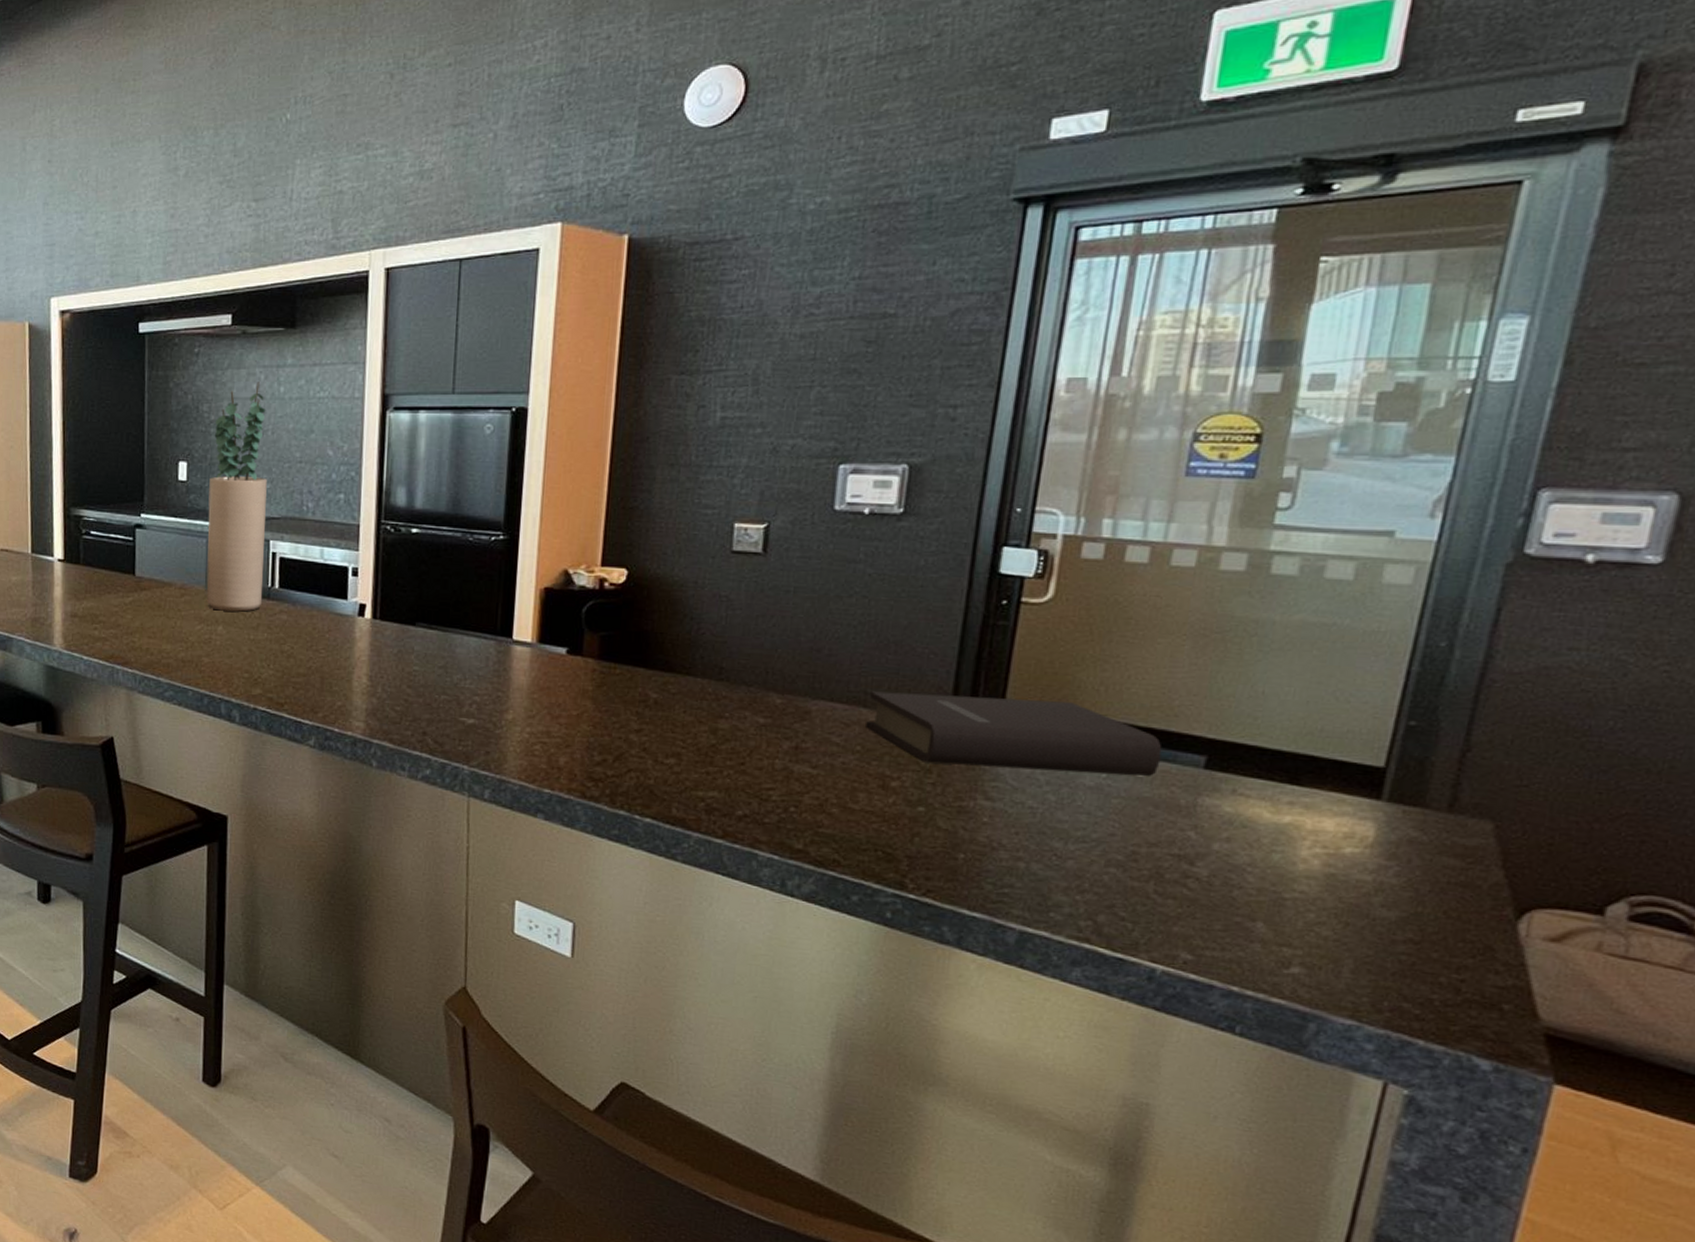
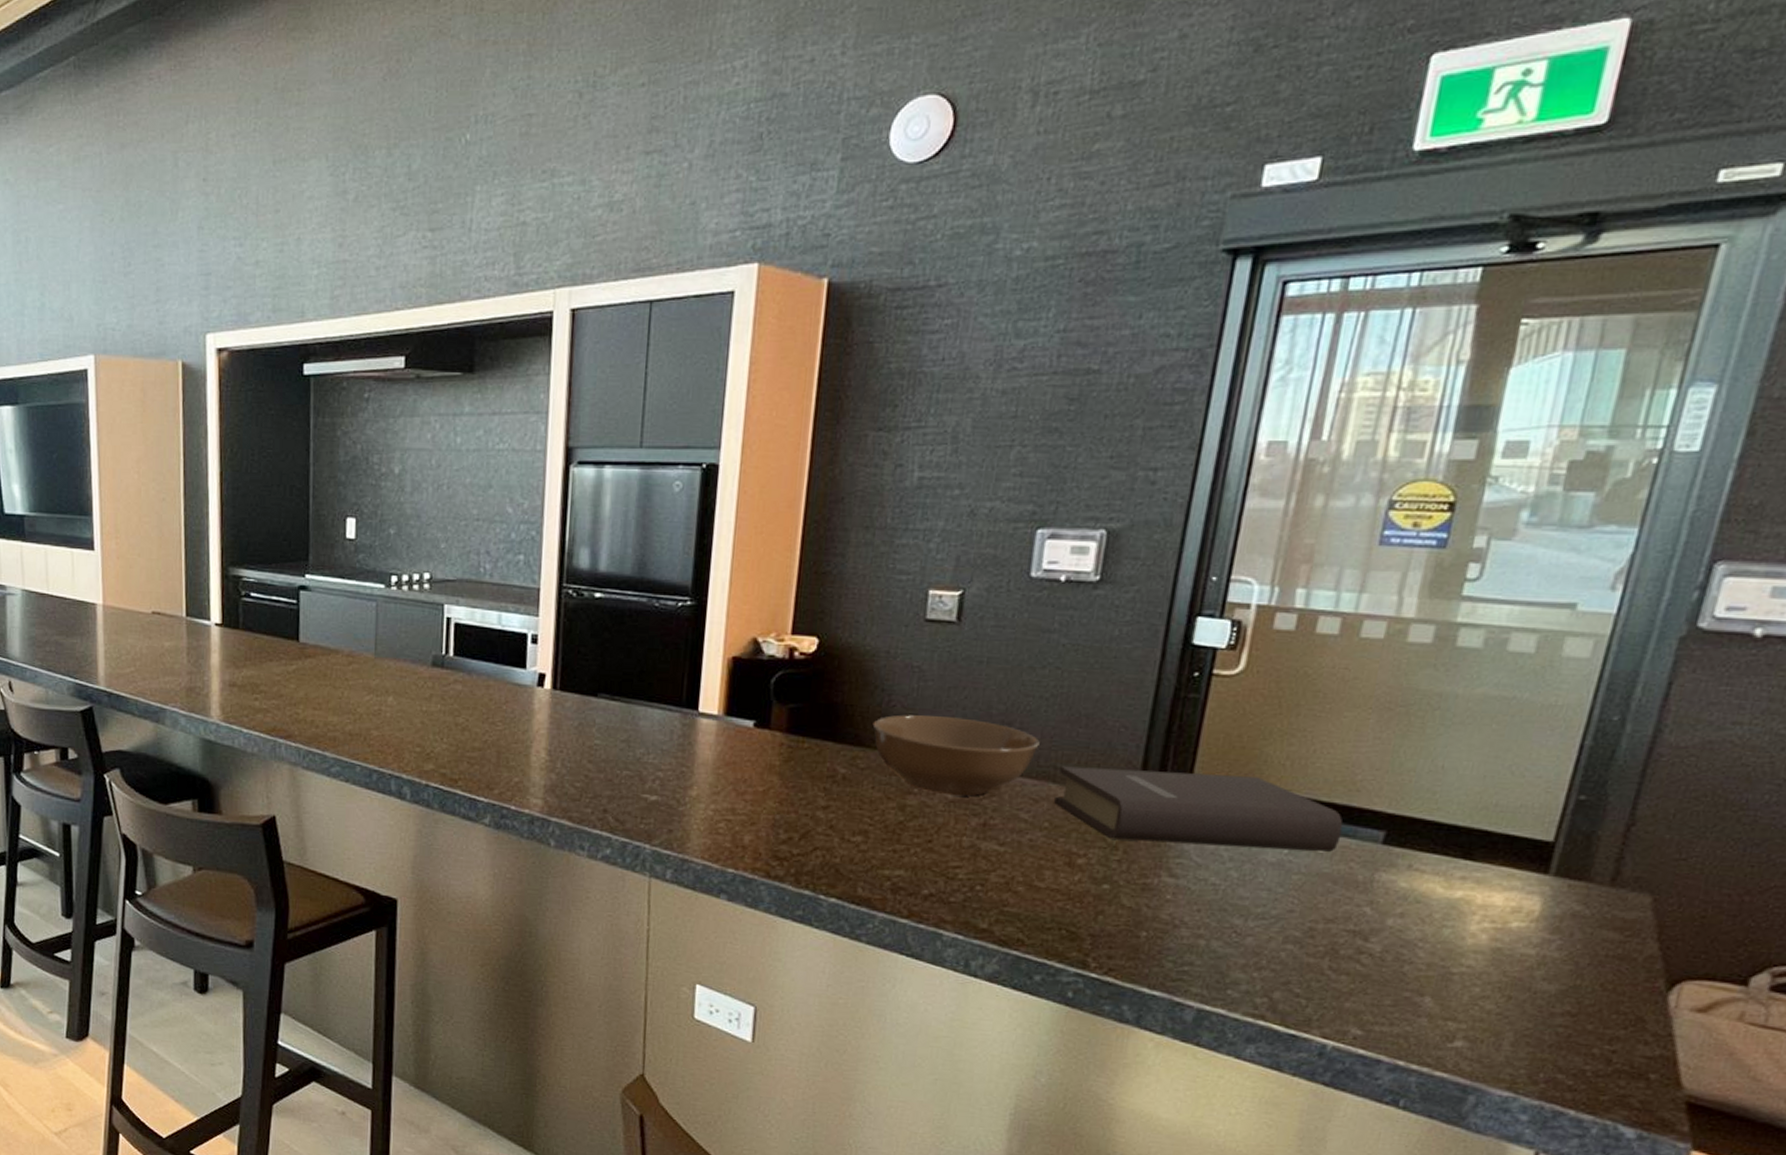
vase: present [206,382,267,612] -> none [375,431,442,682]
bowl: none [682,642,849,721] -> present [872,714,1040,797]

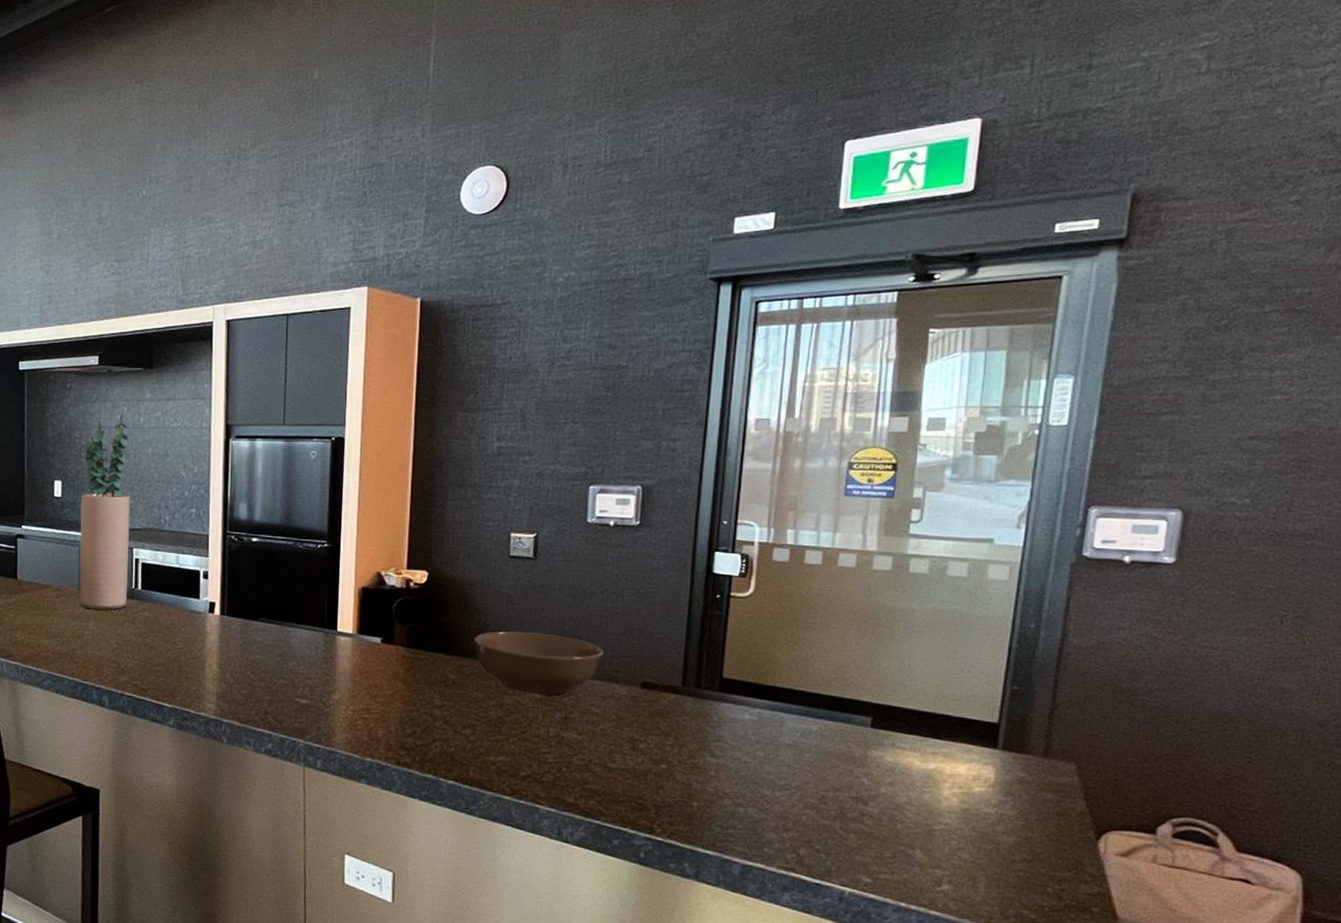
vase: none [375,431,442,682] -> present [79,413,130,610]
book: present [1054,766,1343,853] -> none [618,670,840,735]

